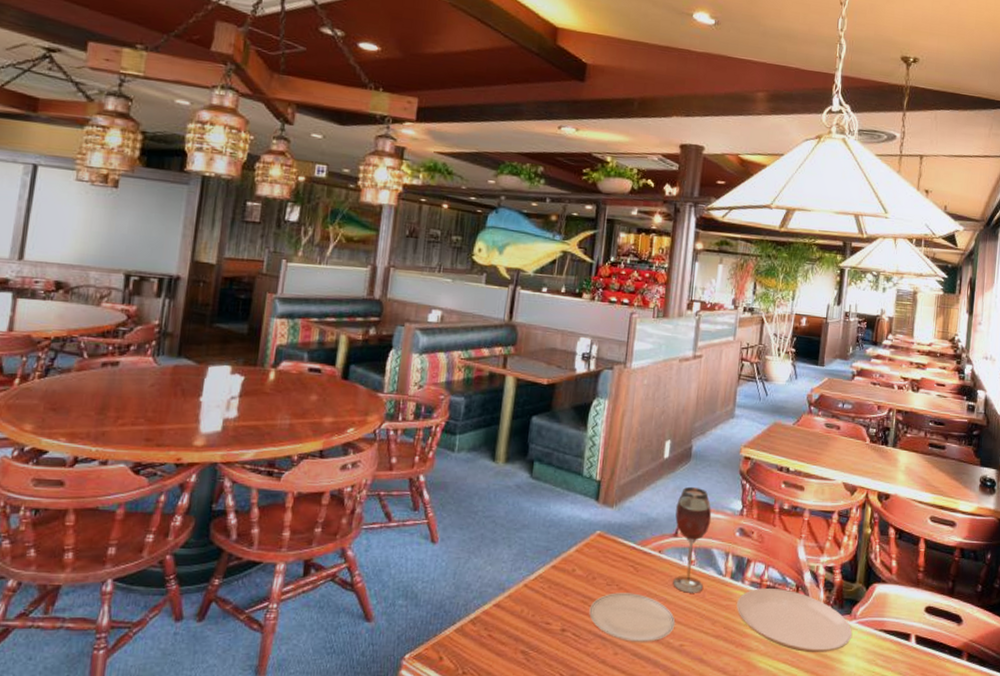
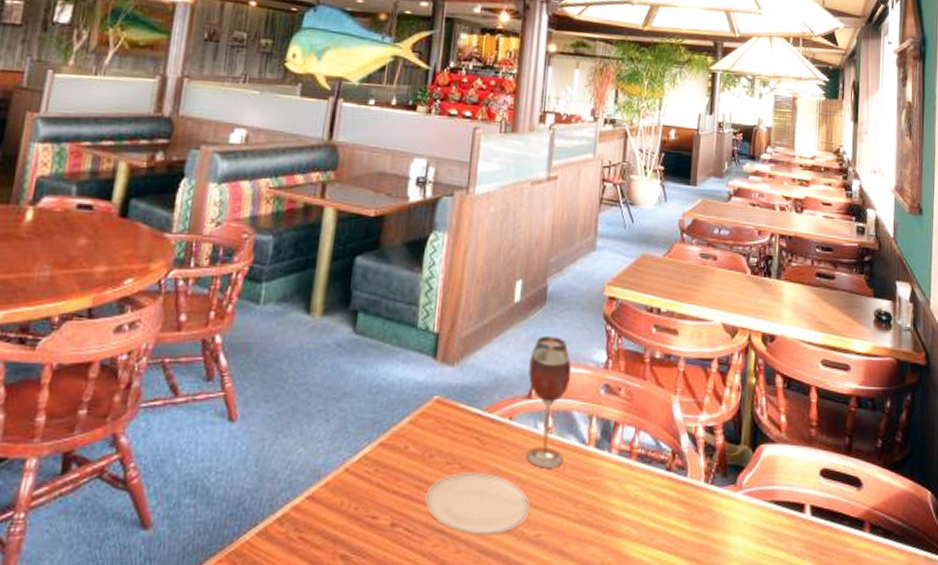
plate: present [737,588,853,653] -> none [603,457,739,535]

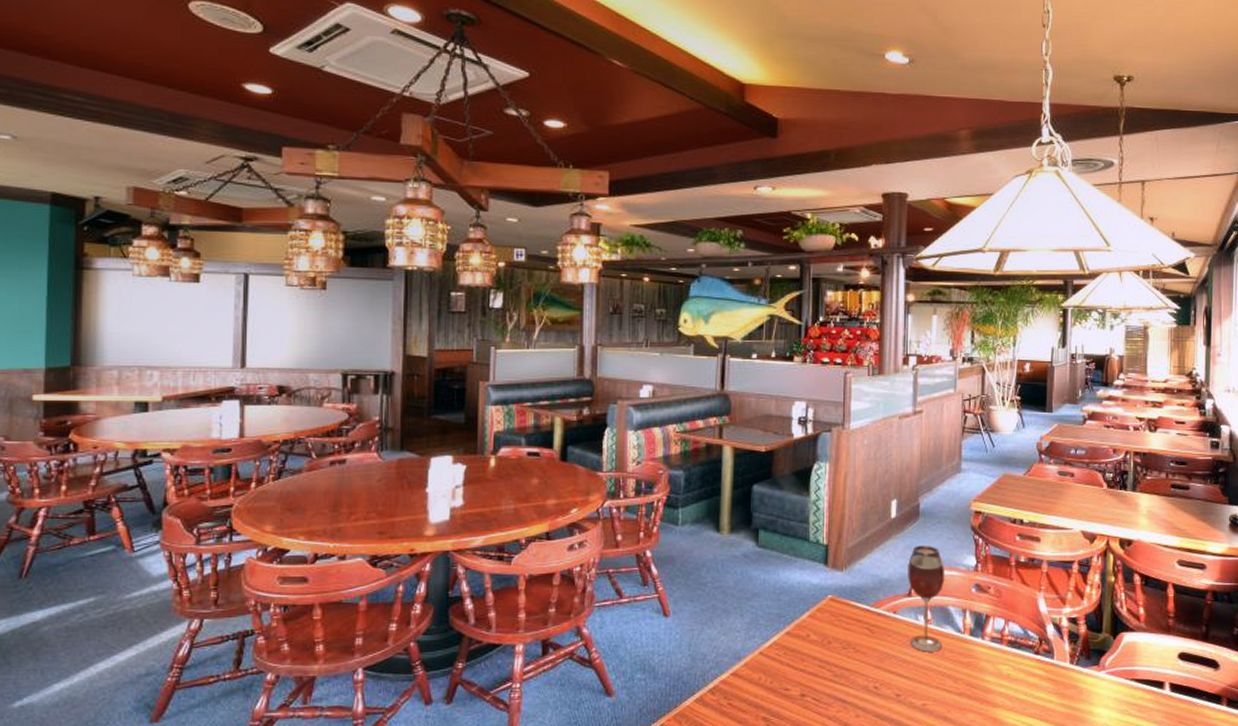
plate: present [425,472,531,536] -> none [827,655,916,705]

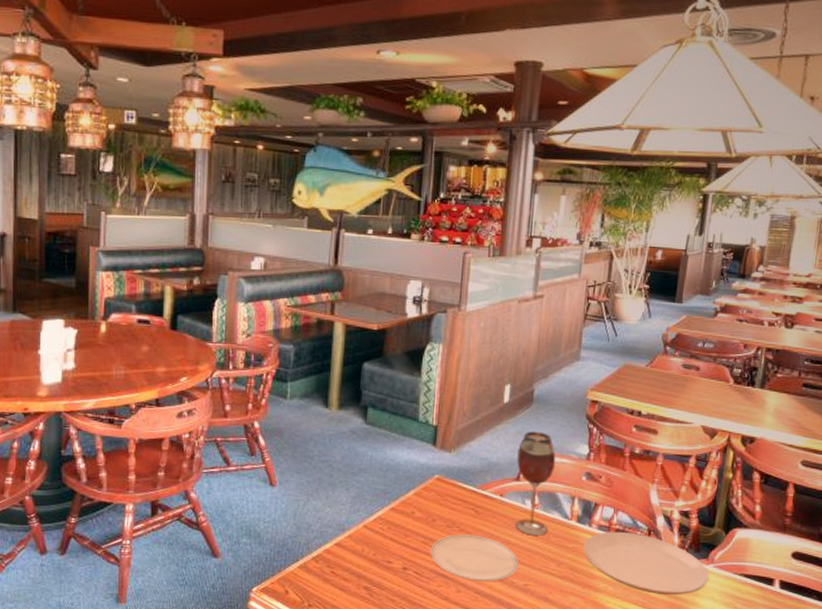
plate: none [827,655,916,705] -> present [430,534,519,582]
plate: none [978,643,1102,706] -> present [583,532,710,596]

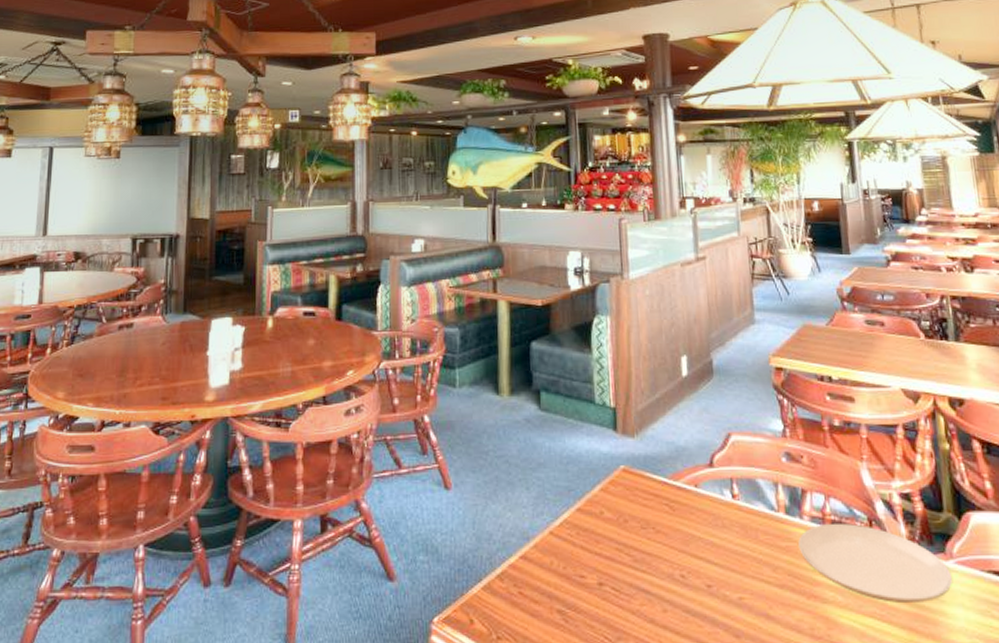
plate: present [430,534,519,582] -> none [626,536,729,597]
wineglass: present [516,431,556,536] -> none [706,407,754,534]

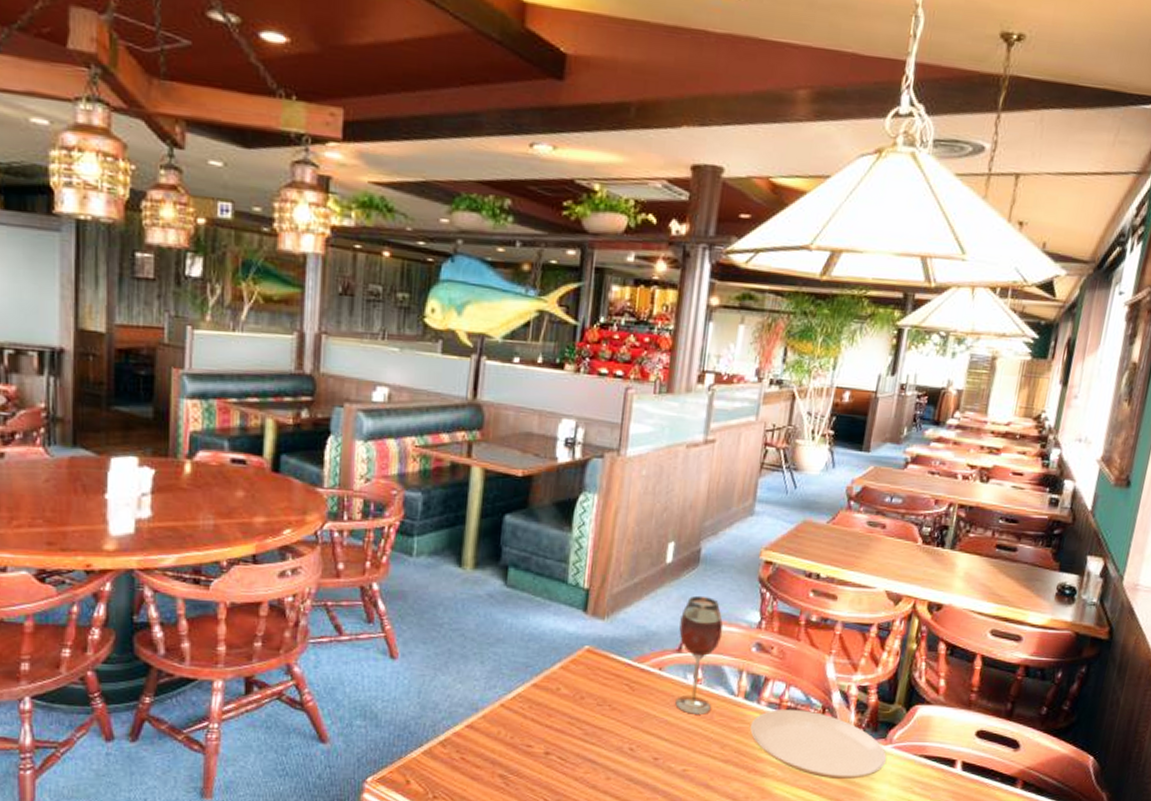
wineglass: none [706,407,754,534] -> present [675,595,724,715]

